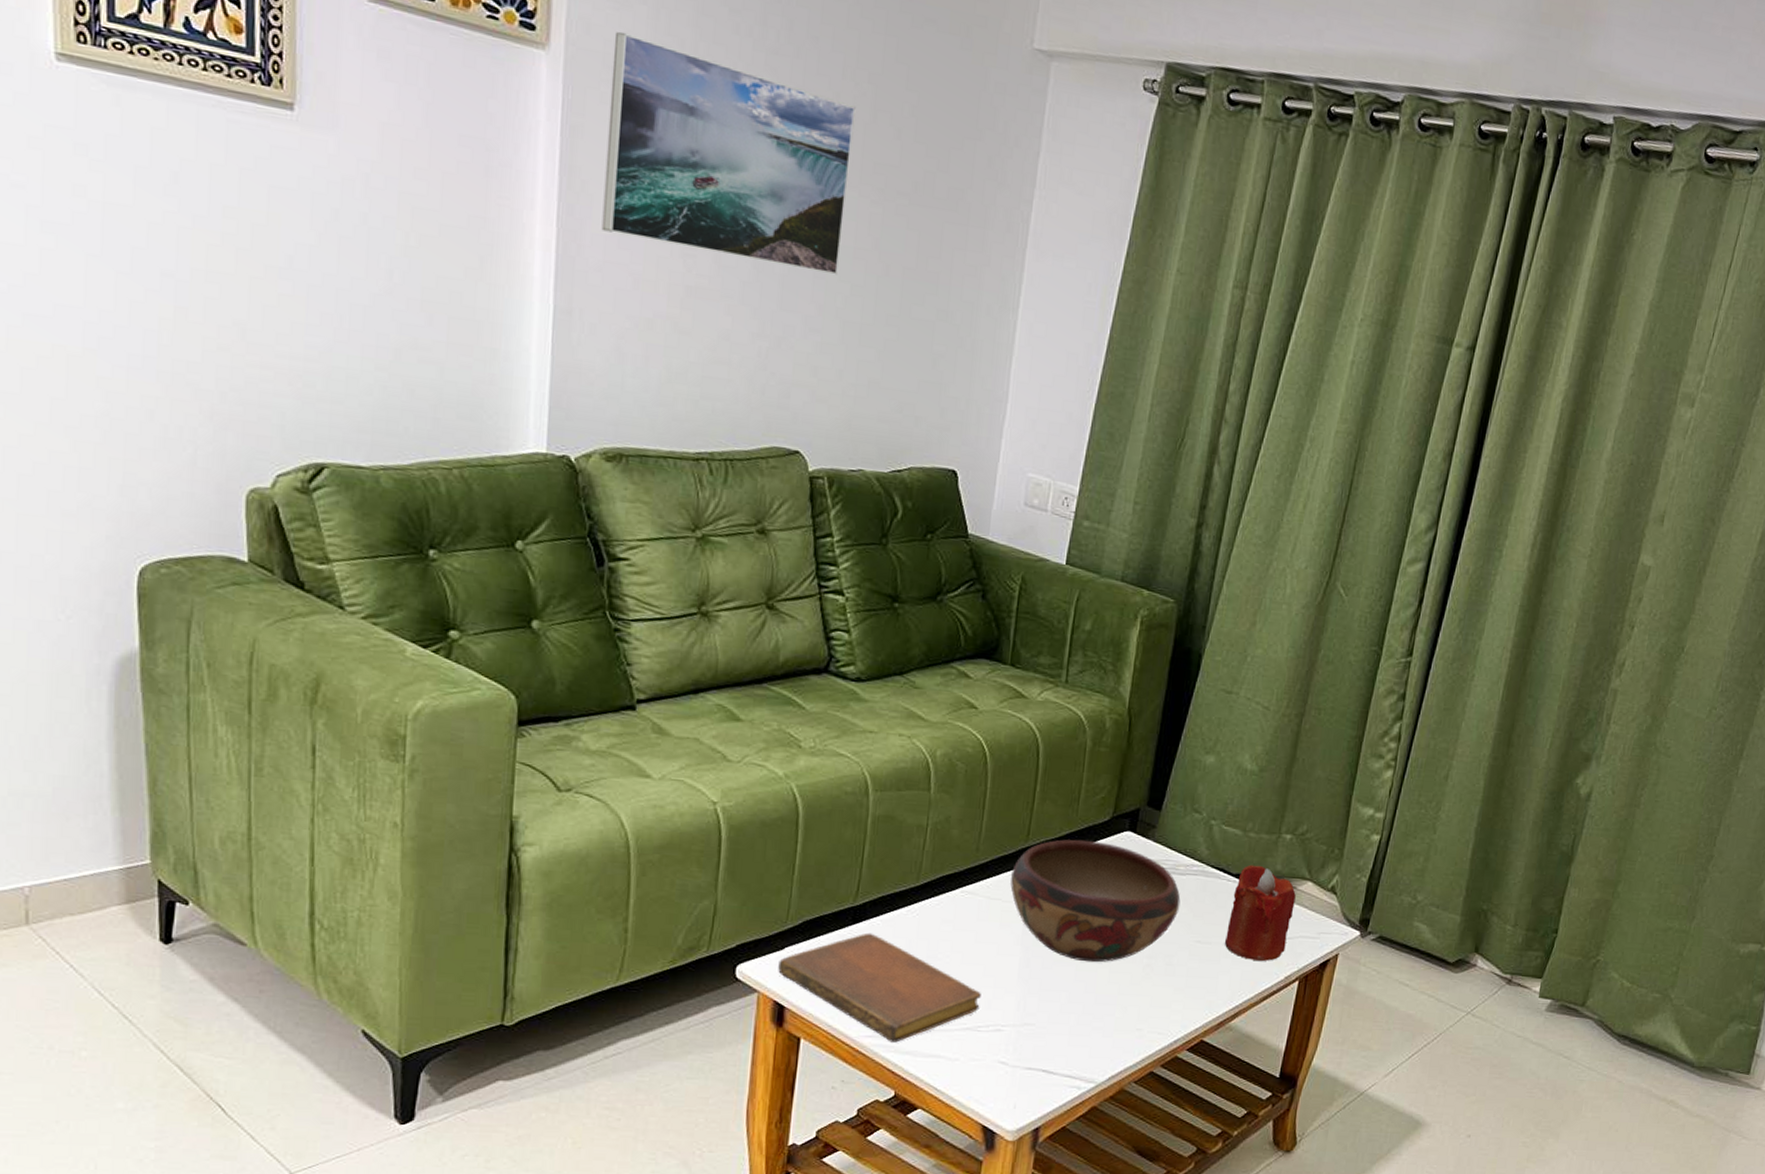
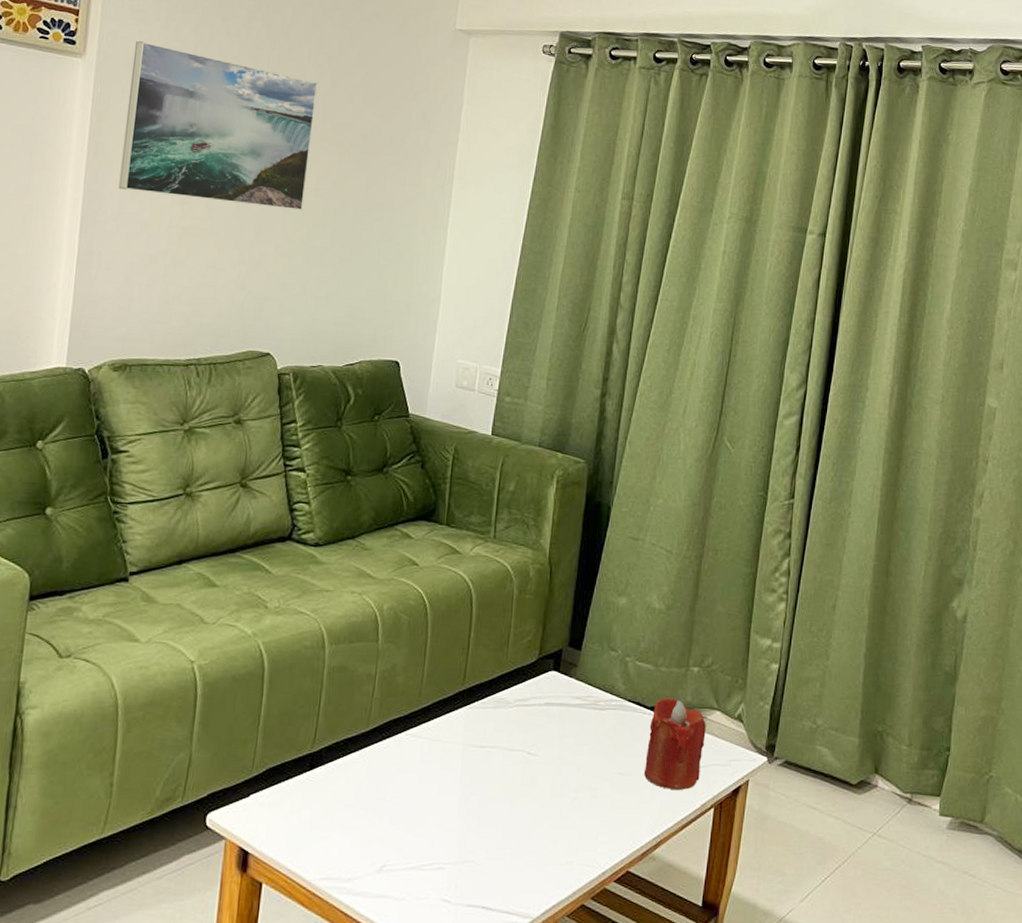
notebook: present [778,932,981,1043] -> none [243,777,425,884]
decorative bowl: present [1010,839,1181,963] -> none [449,680,602,798]

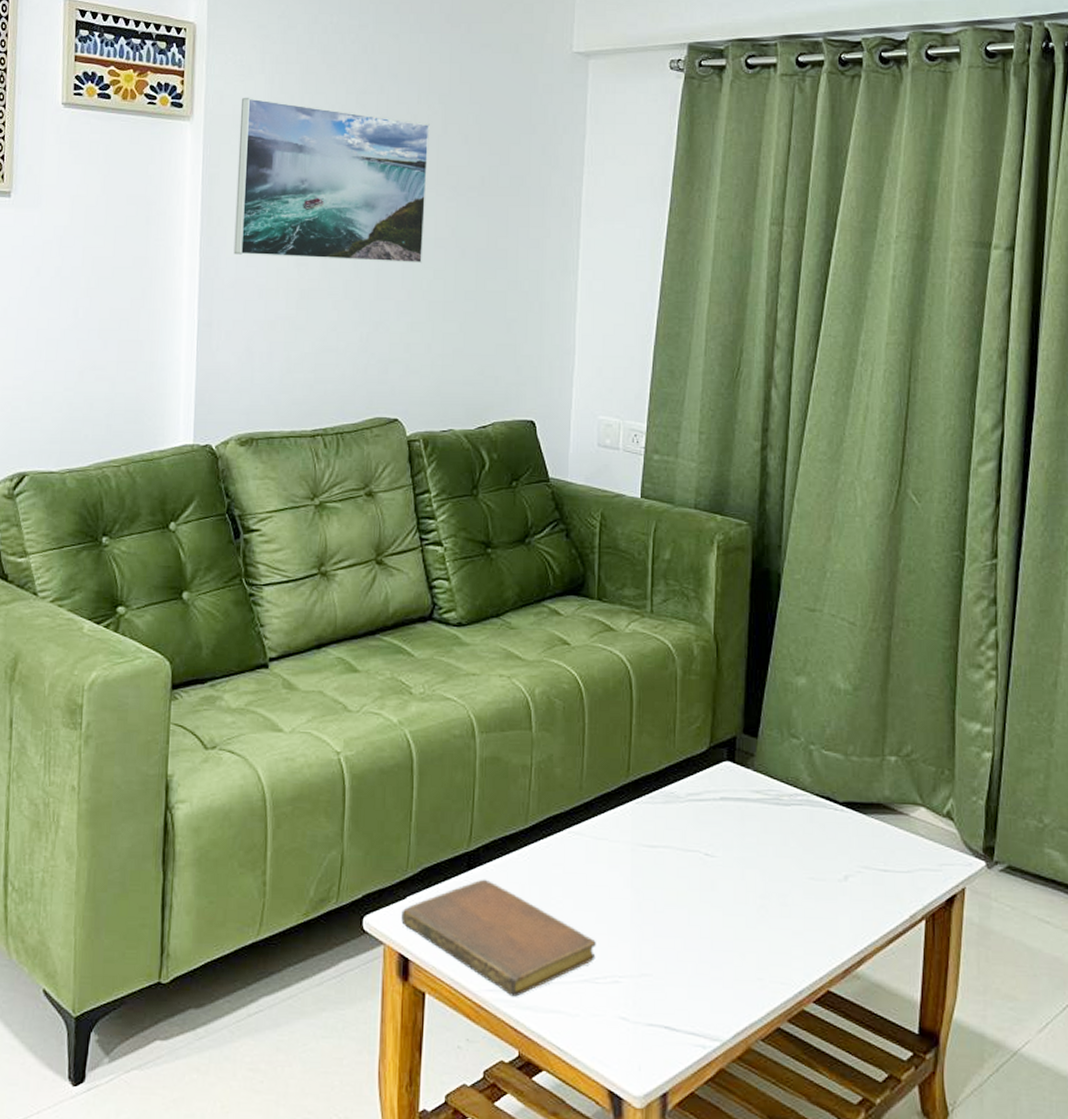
notebook: none [243,777,425,884] -> present [401,879,596,997]
candle: present [643,697,706,791] -> none [839,791,910,899]

